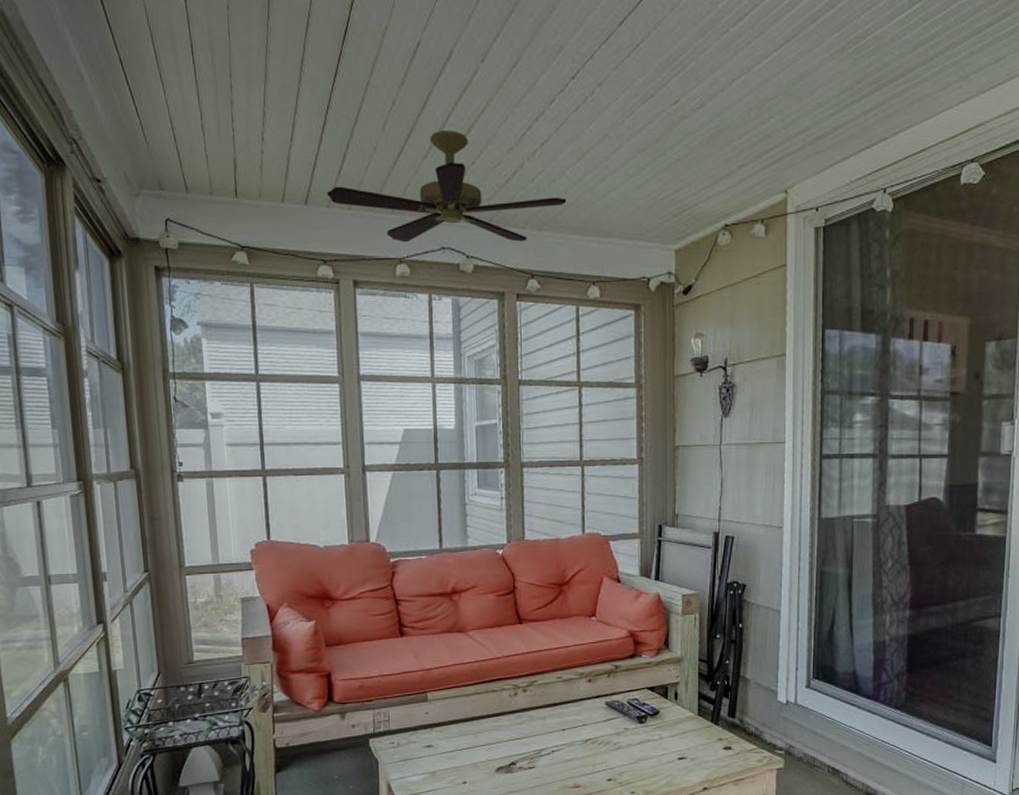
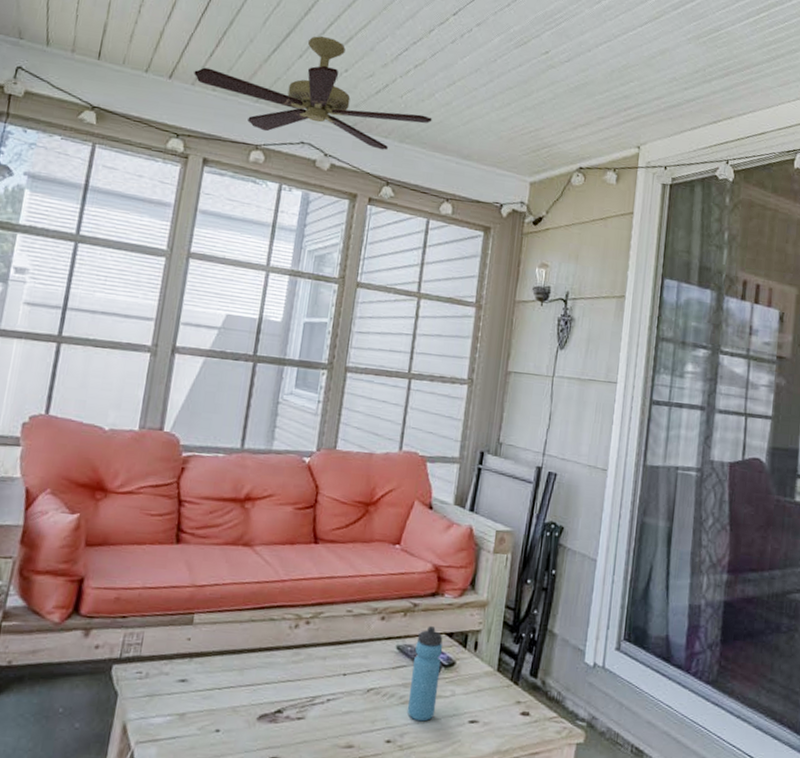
water bottle: none [622,683,647,762] -> present [407,626,443,722]

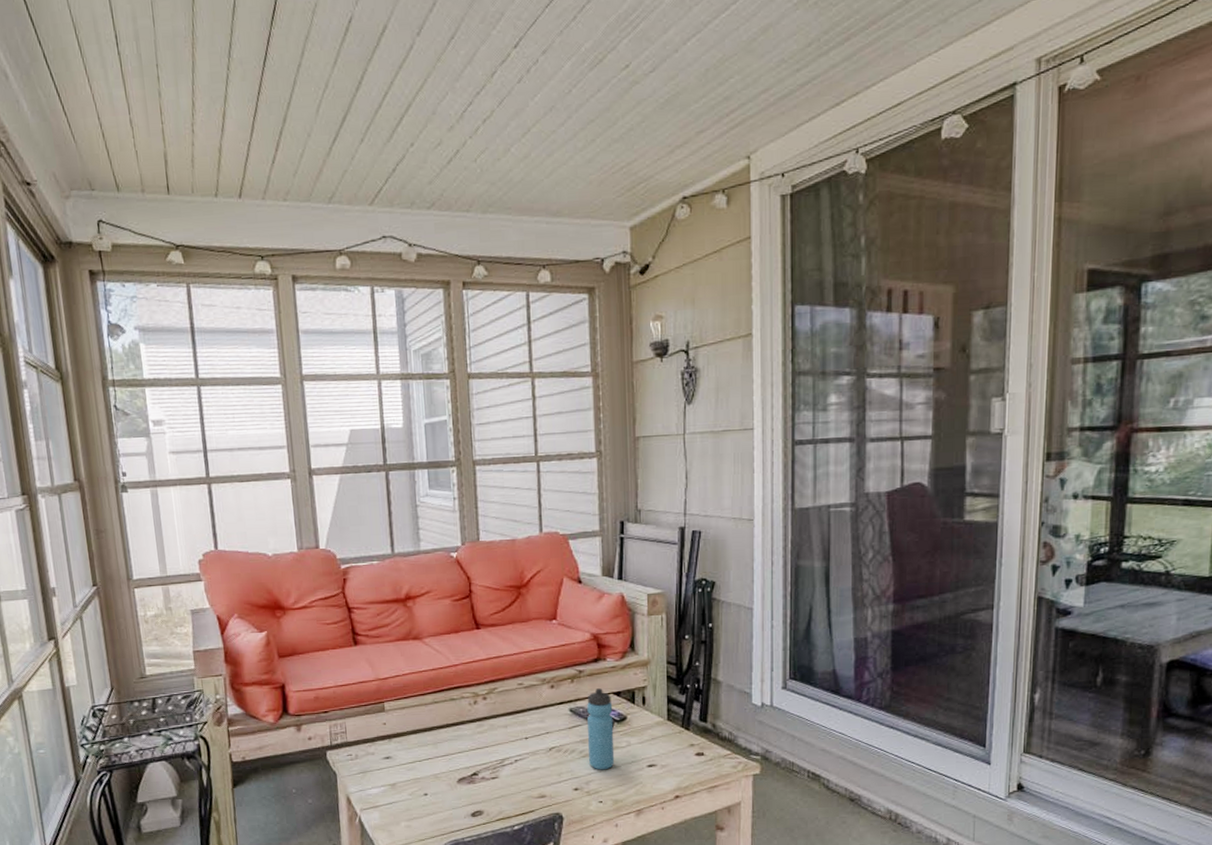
ceiling fan: present [194,35,432,150] -> none [261,110,513,233]

